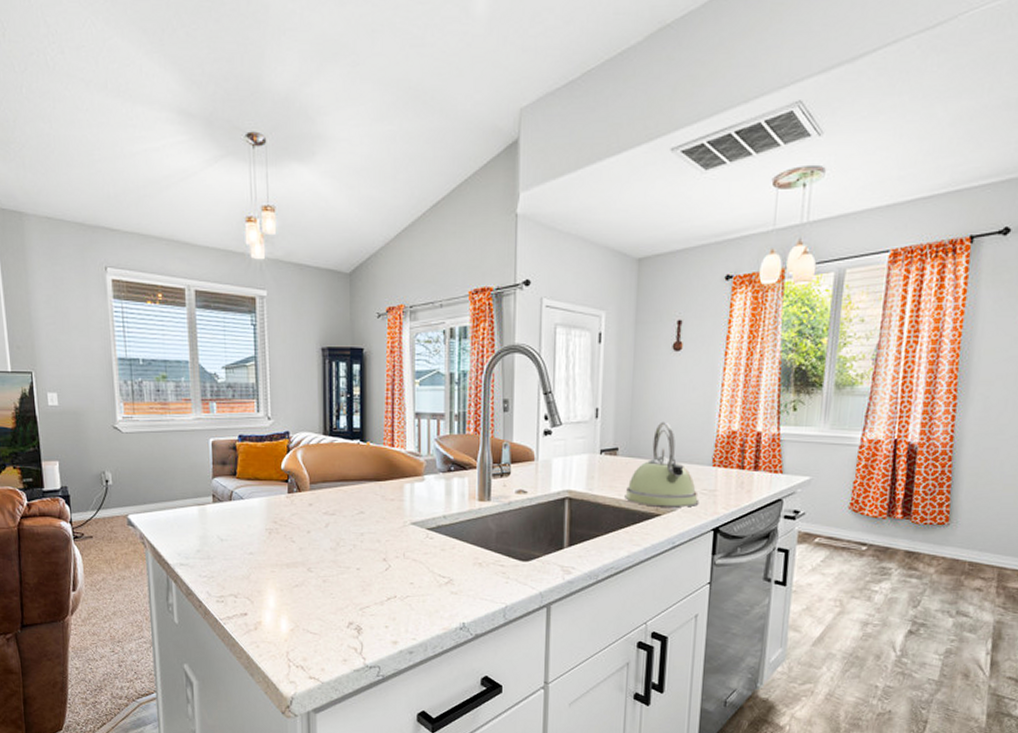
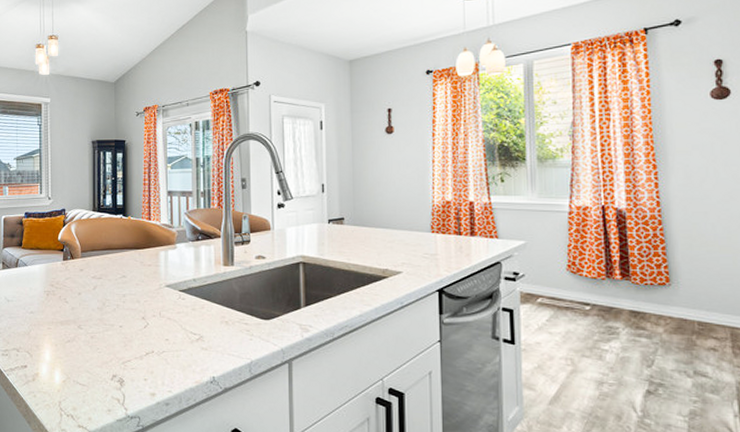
kettle: present [625,421,700,508] -> none [353,194,422,270]

